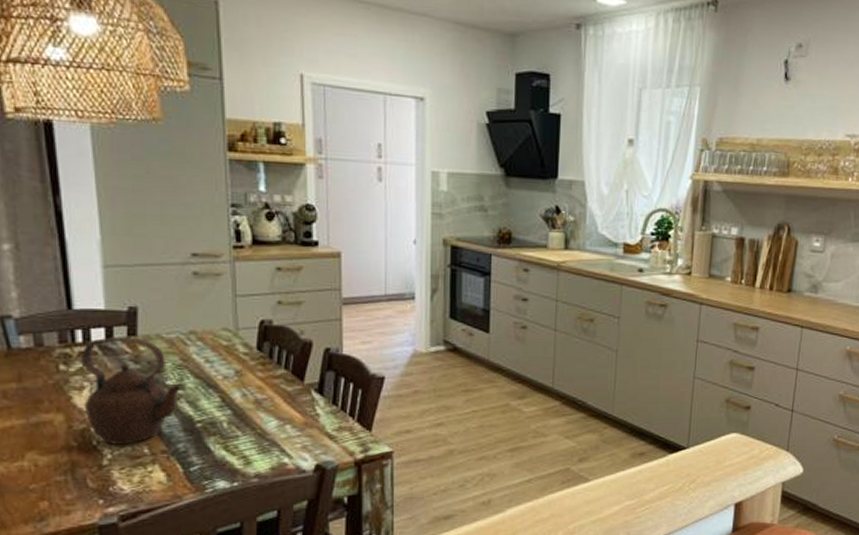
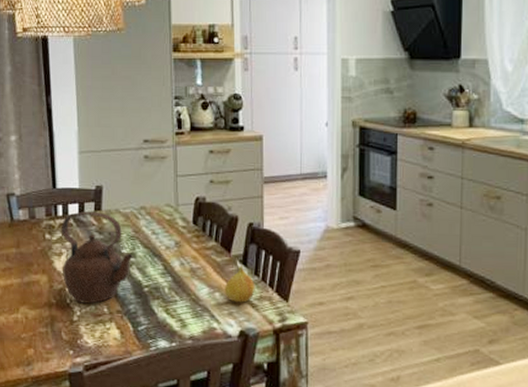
fruit: none [296,393,333,435] -> present [224,264,255,303]

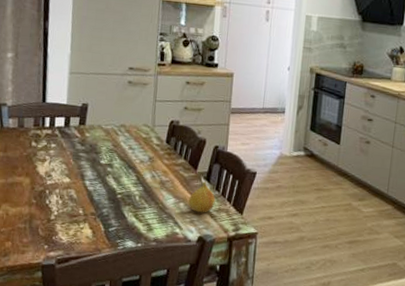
teapot: present [62,211,134,304] -> none [44,124,111,206]

